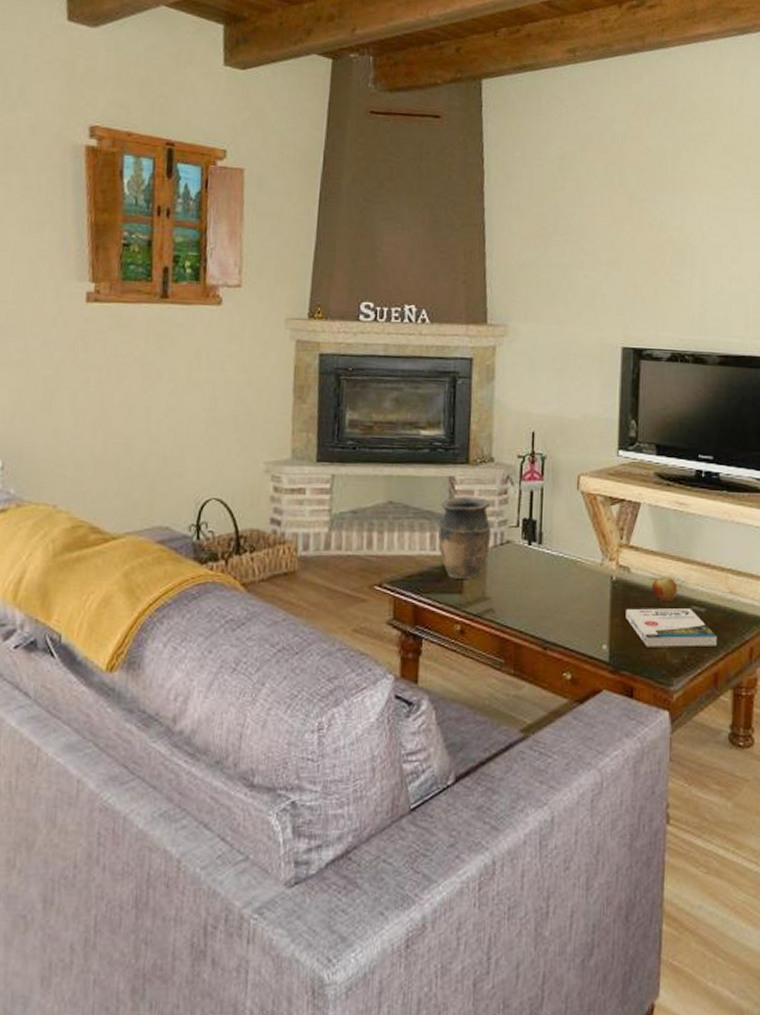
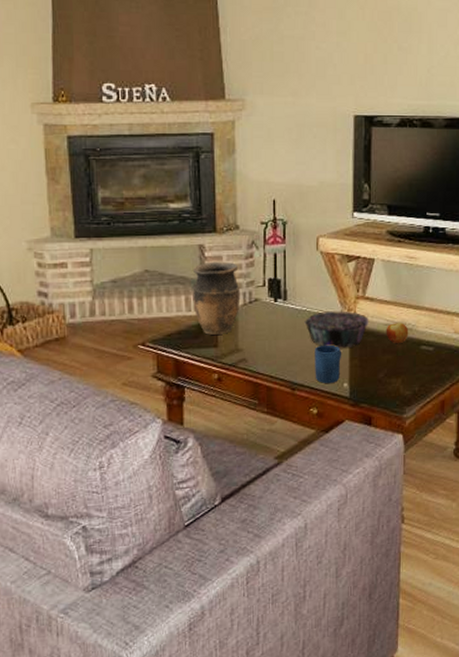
decorative bowl: none [560,559,632,603] -> present [304,311,368,348]
mug: none [570,598,601,645] -> present [315,344,341,384]
book: present [626,608,717,647] -> none [363,348,443,383]

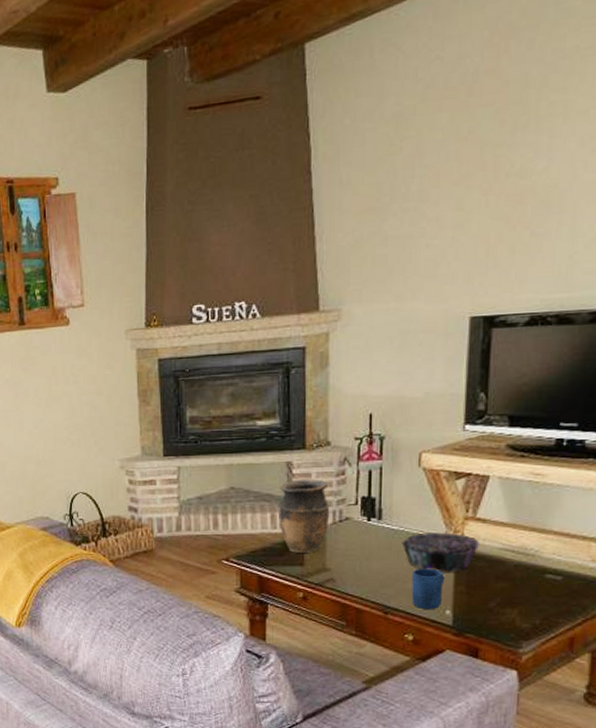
apple: present [386,323,409,343] -> none [500,547,530,570]

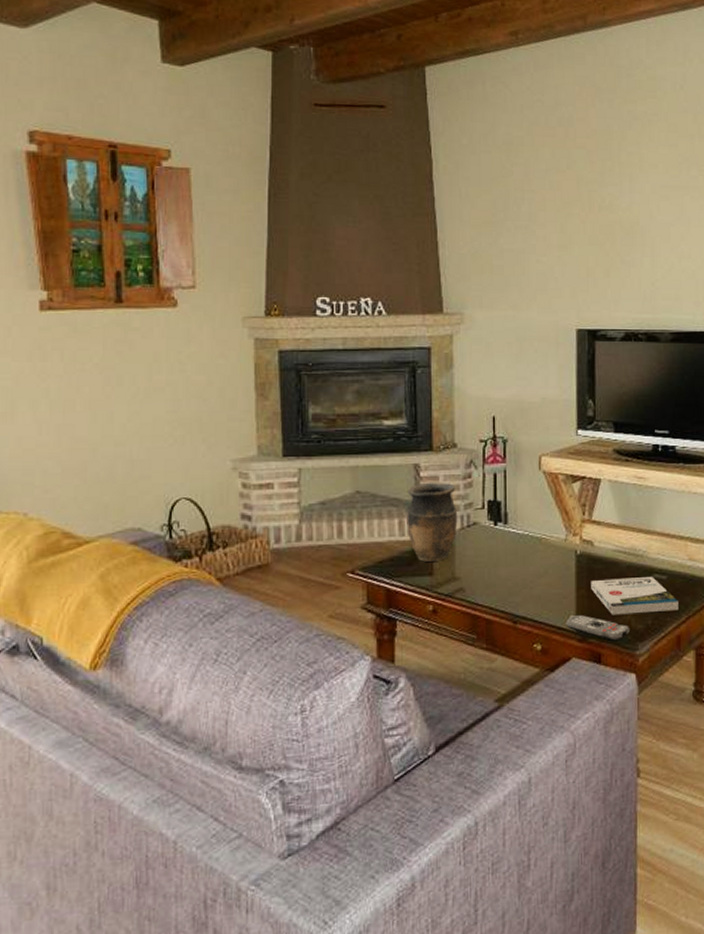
decorative bowl: present [401,532,479,572] -> none [526,535,596,576]
mug: present [411,568,444,610] -> none [538,572,567,617]
remote control: none [441,610,514,637] -> present [566,615,631,641]
book: none [471,577,575,613] -> present [591,577,679,615]

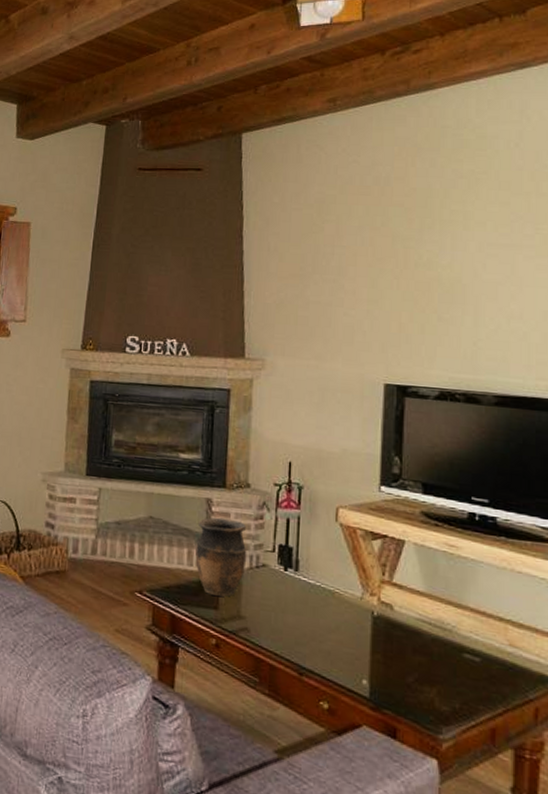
remote control: present [566,615,631,641] -> none [357,680,433,718]
book: present [591,577,679,615] -> none [388,647,494,700]

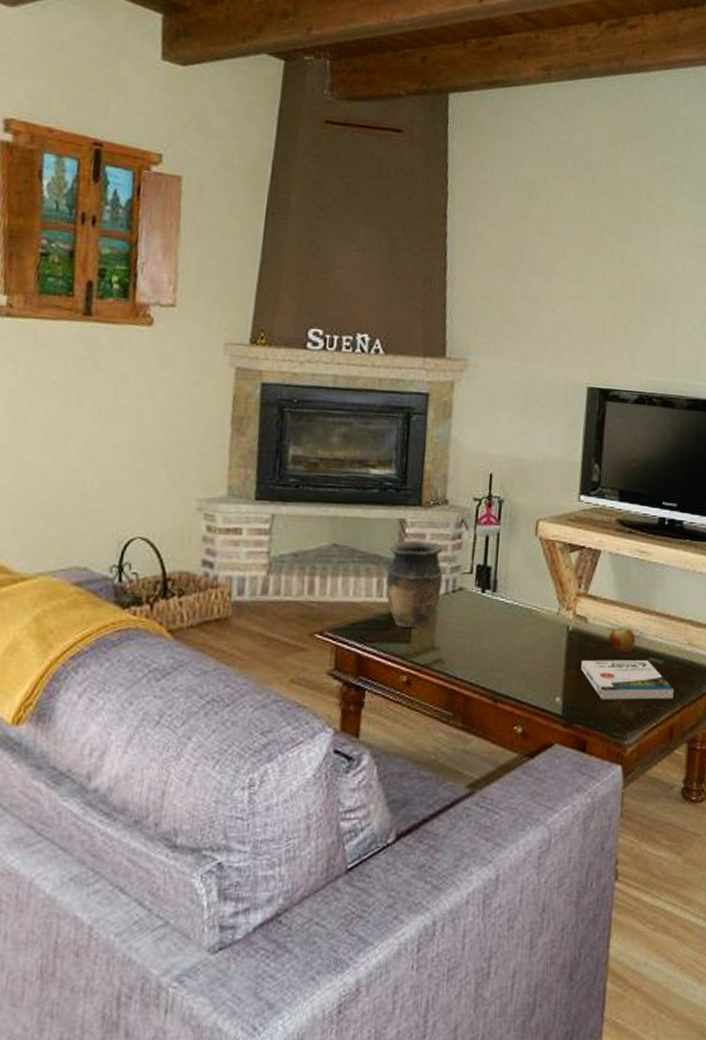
book: none [388,647,494,700] -> present [581,659,674,700]
apple: none [417,619,447,645] -> present [609,628,636,652]

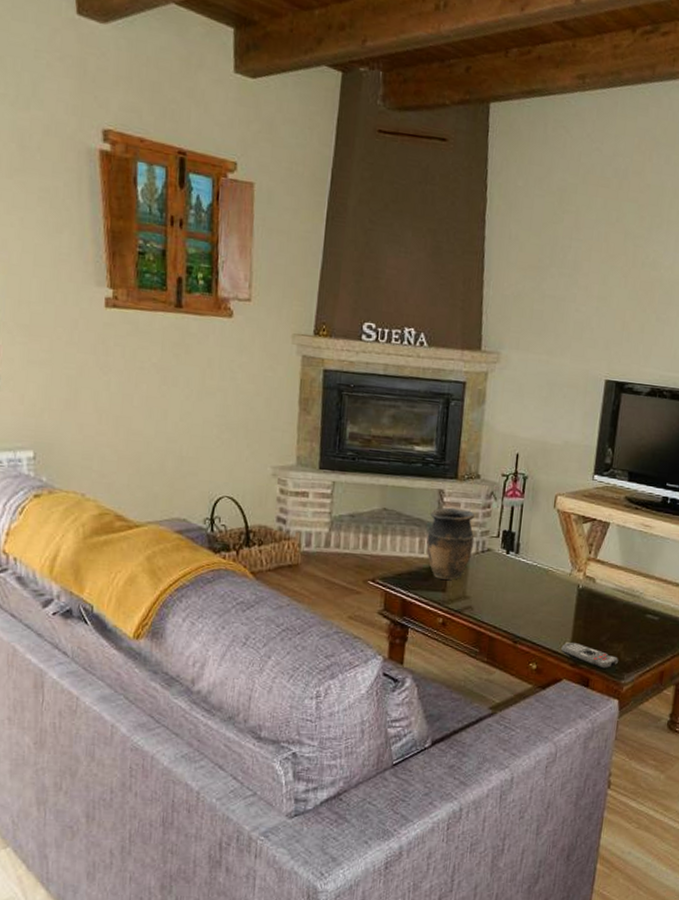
remote control: none [551,697,620,728] -> present [561,642,619,669]
book: present [581,659,674,700] -> none [588,613,666,649]
apple: present [609,628,636,652] -> none [613,588,636,609]

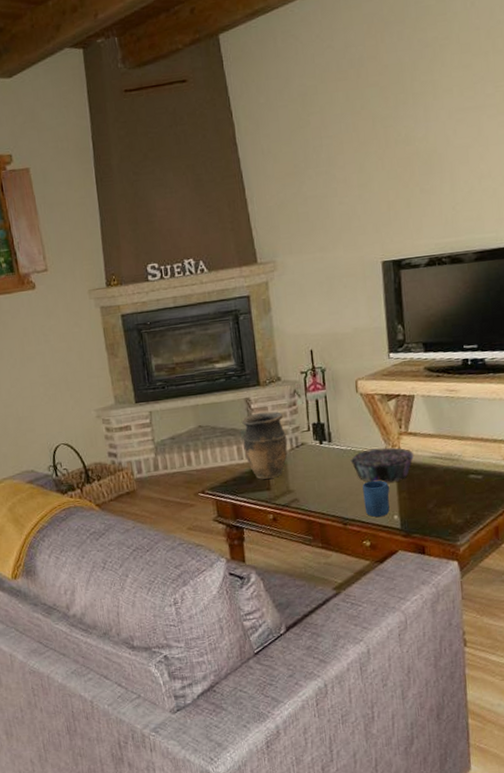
decorative bowl: none [533,568,597,608] -> present [350,447,414,483]
mug: none [538,602,567,642] -> present [362,480,390,518]
remote control: present [561,642,619,669] -> none [390,514,451,535]

